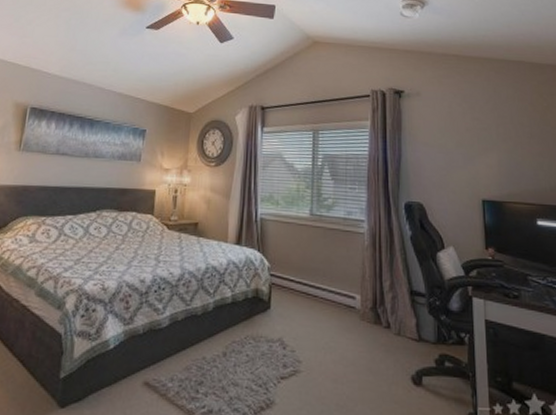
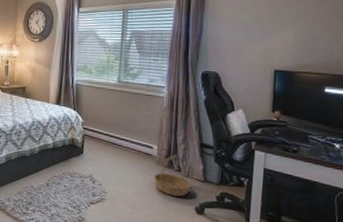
basket: none [358,306,405,362] -> present [153,155,192,197]

